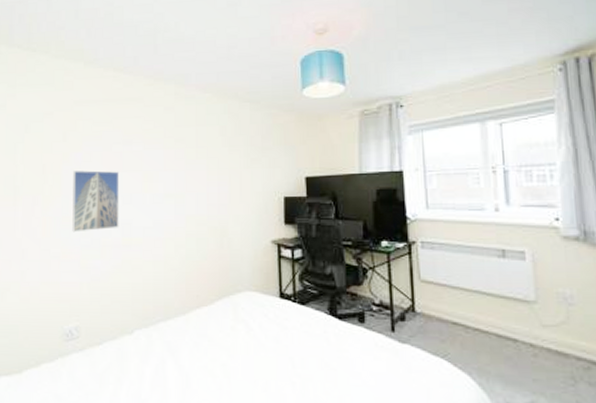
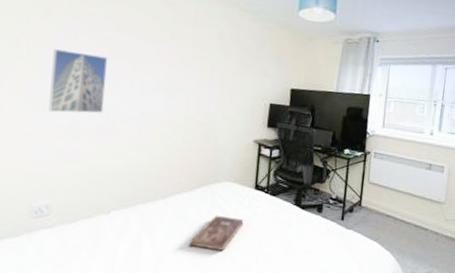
bible: none [215,331,272,374] -> present [189,215,244,251]

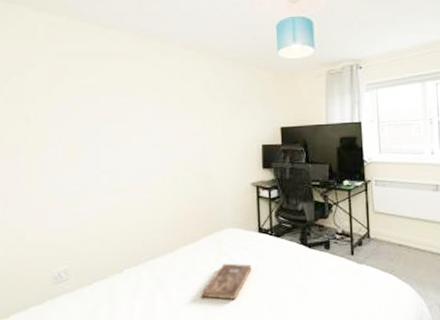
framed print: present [48,49,108,113] -> none [59,121,107,181]

